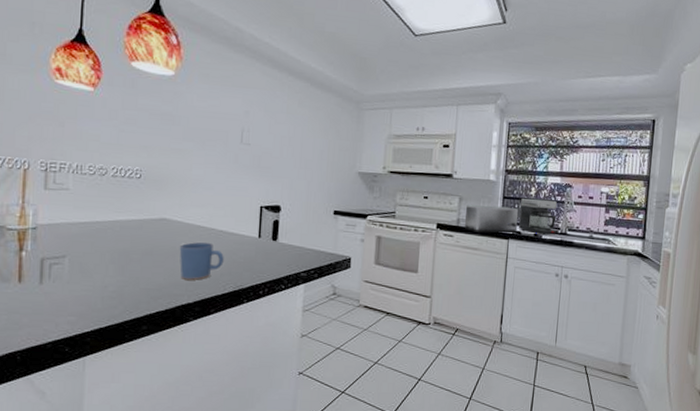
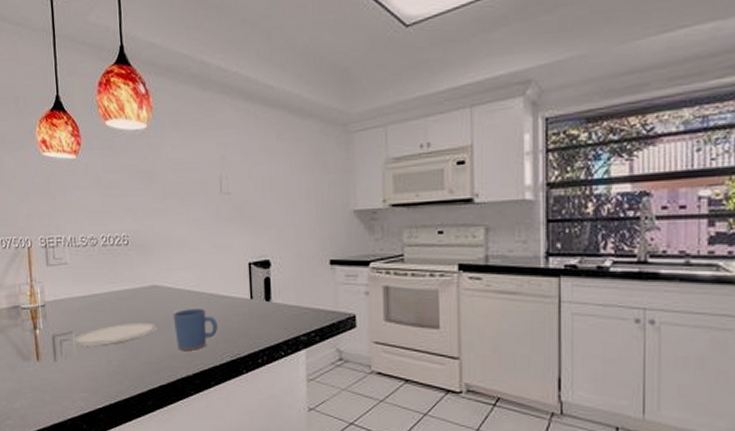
plate: none [65,251,160,272] -> present [73,322,156,346]
toaster: present [464,205,519,234] -> none [494,232,572,273]
coffee maker: present [519,198,559,235] -> none [573,216,635,266]

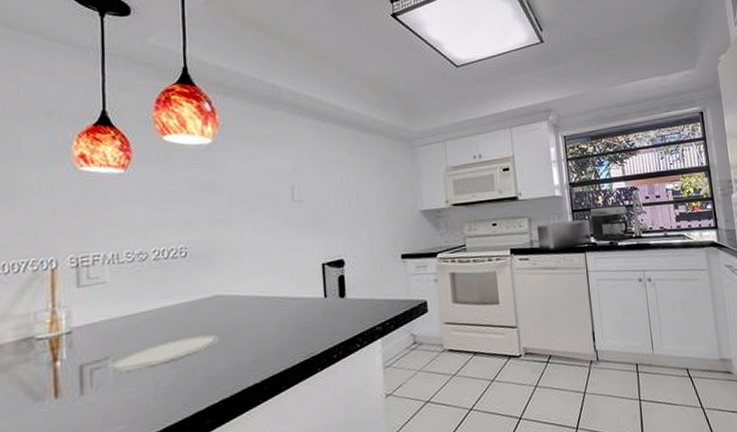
mug: present [172,308,218,350] -> none [238,312,290,359]
toaster: none [494,232,572,273] -> present [536,219,592,252]
coffee maker: none [573,216,635,266] -> present [590,205,634,242]

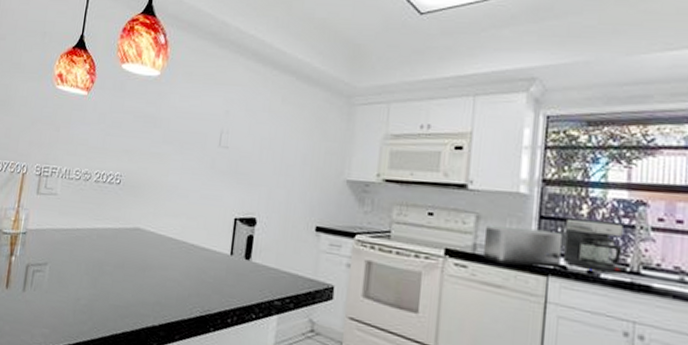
plate: present [109,334,218,372] -> none [46,262,131,283]

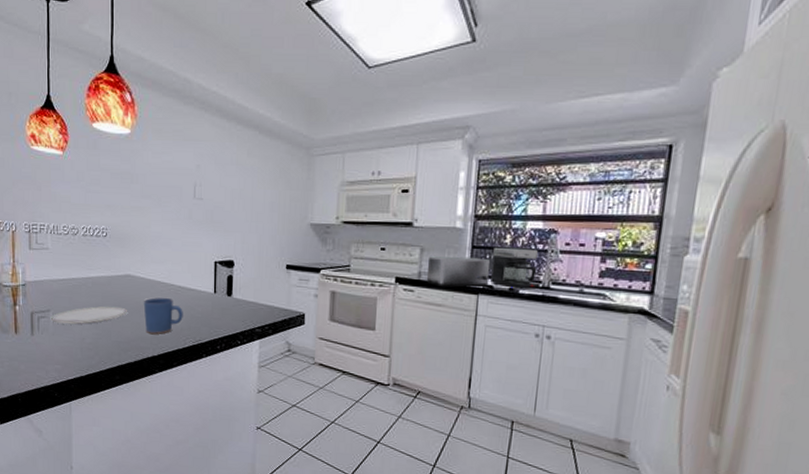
plate: none [46,262,131,283] -> present [50,306,127,325]
mug: none [148,256,193,300] -> present [143,297,183,334]

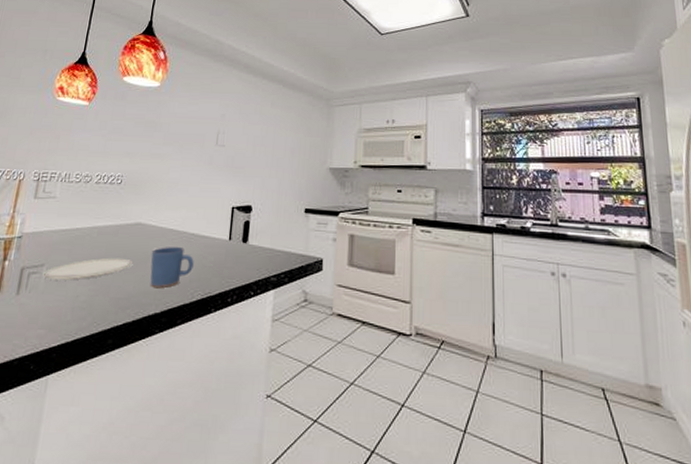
toaster: present [426,256,491,288] -> none [442,197,502,228]
coffee maker: present [490,247,540,289] -> none [502,187,549,227]

